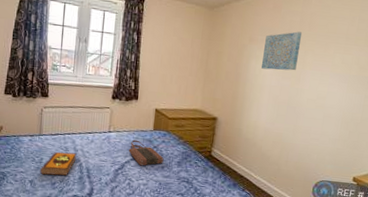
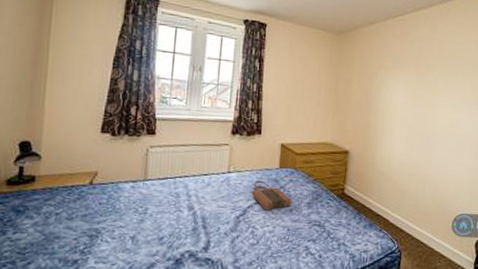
hardback book: present [39,151,77,176] -> none [143,199,190,229]
wall art: present [262,31,303,71] -> none [393,58,432,99]

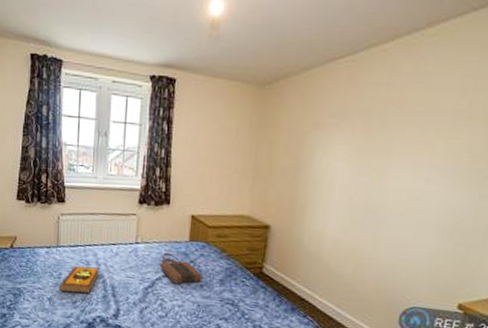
hardback book: none [143,199,190,229] -> present [58,266,99,294]

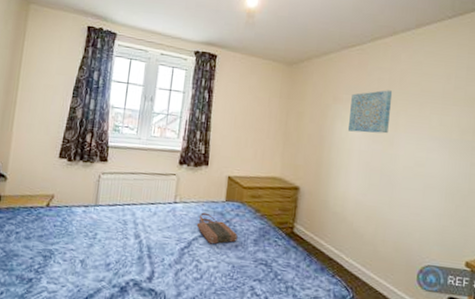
hardback book: present [58,266,99,294] -> none [92,225,137,255]
wall art: none [330,110,389,164] -> present [348,90,393,134]

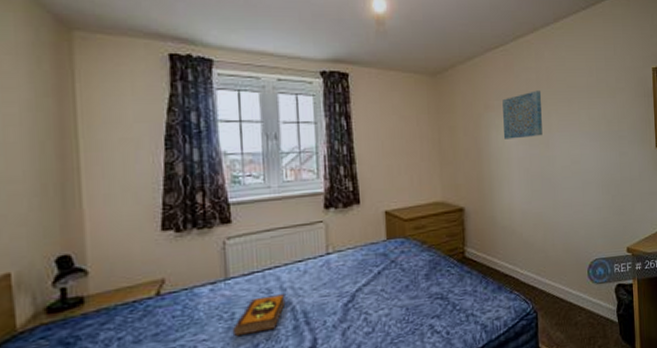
hardback book: none [92,225,137,255] -> present [232,294,286,337]
tote bag: present [196,212,238,245] -> none [357,257,407,291]

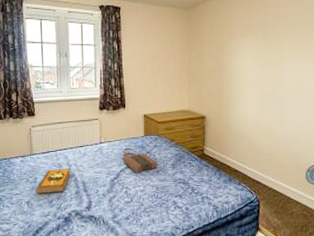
tote bag: none [357,257,407,291] -> present [122,148,158,173]
wall art: present [502,90,543,139] -> none [243,23,279,63]

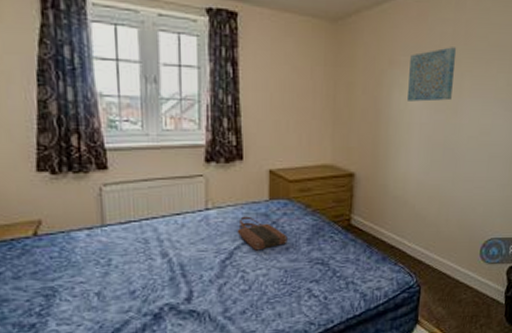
hardback book: present [35,169,71,194] -> none [109,245,163,282]
wall art: none [243,23,279,63] -> present [408,47,457,102]

